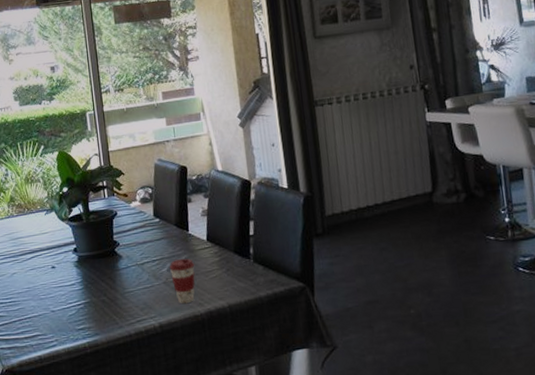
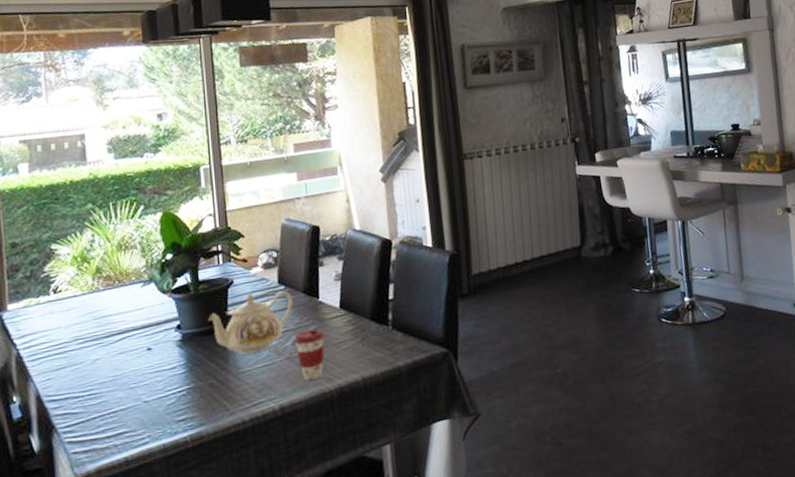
teapot: none [98,223,167,277] -> present [208,291,293,355]

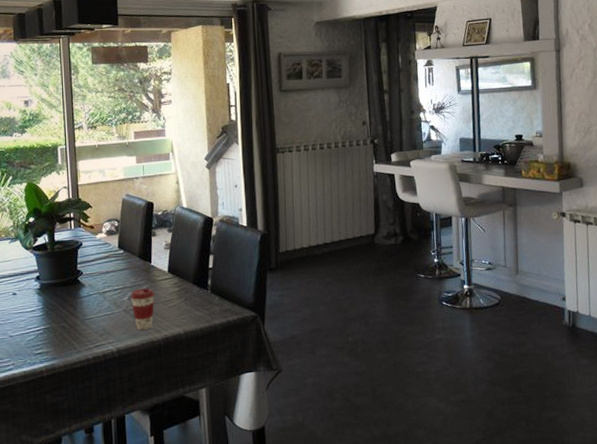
teapot: present [208,291,293,355] -> none [61,254,130,304]

